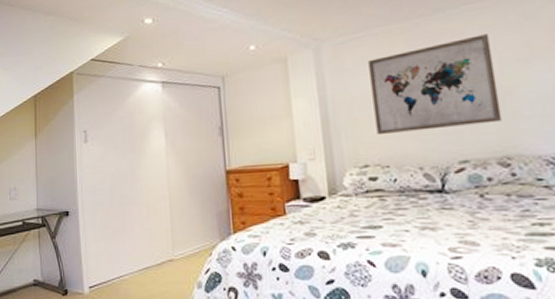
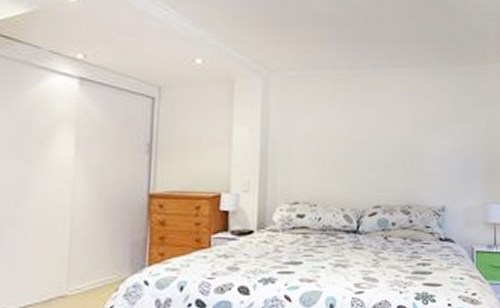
wall art: present [368,34,503,136] -> none [310,96,410,175]

